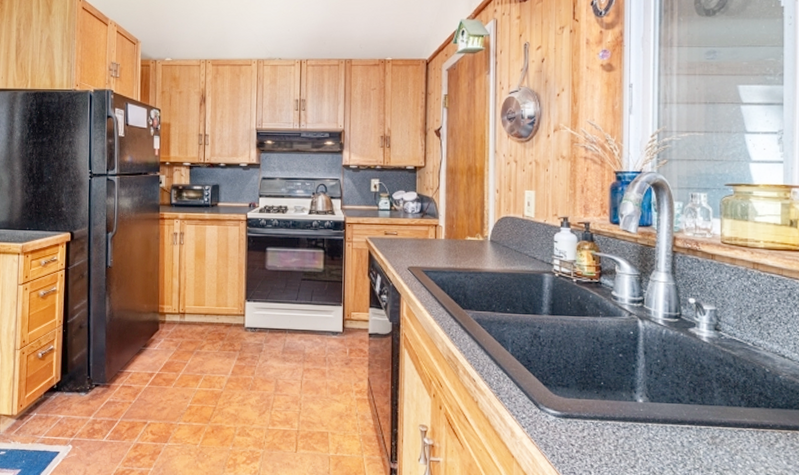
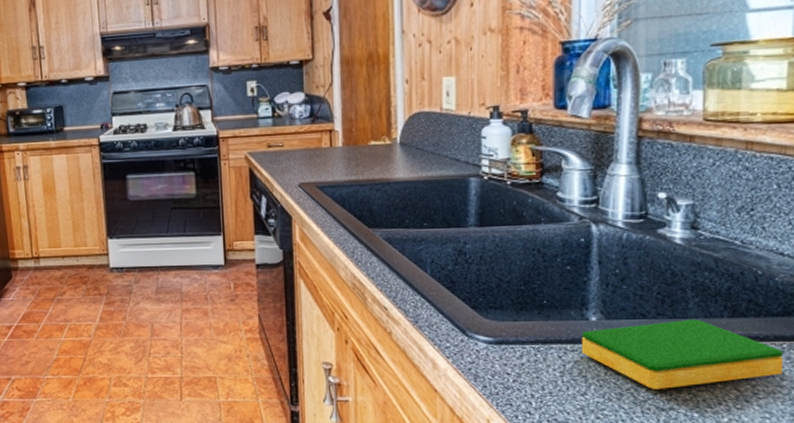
dish sponge: none [632,406,789,466] -> present [582,318,784,389]

